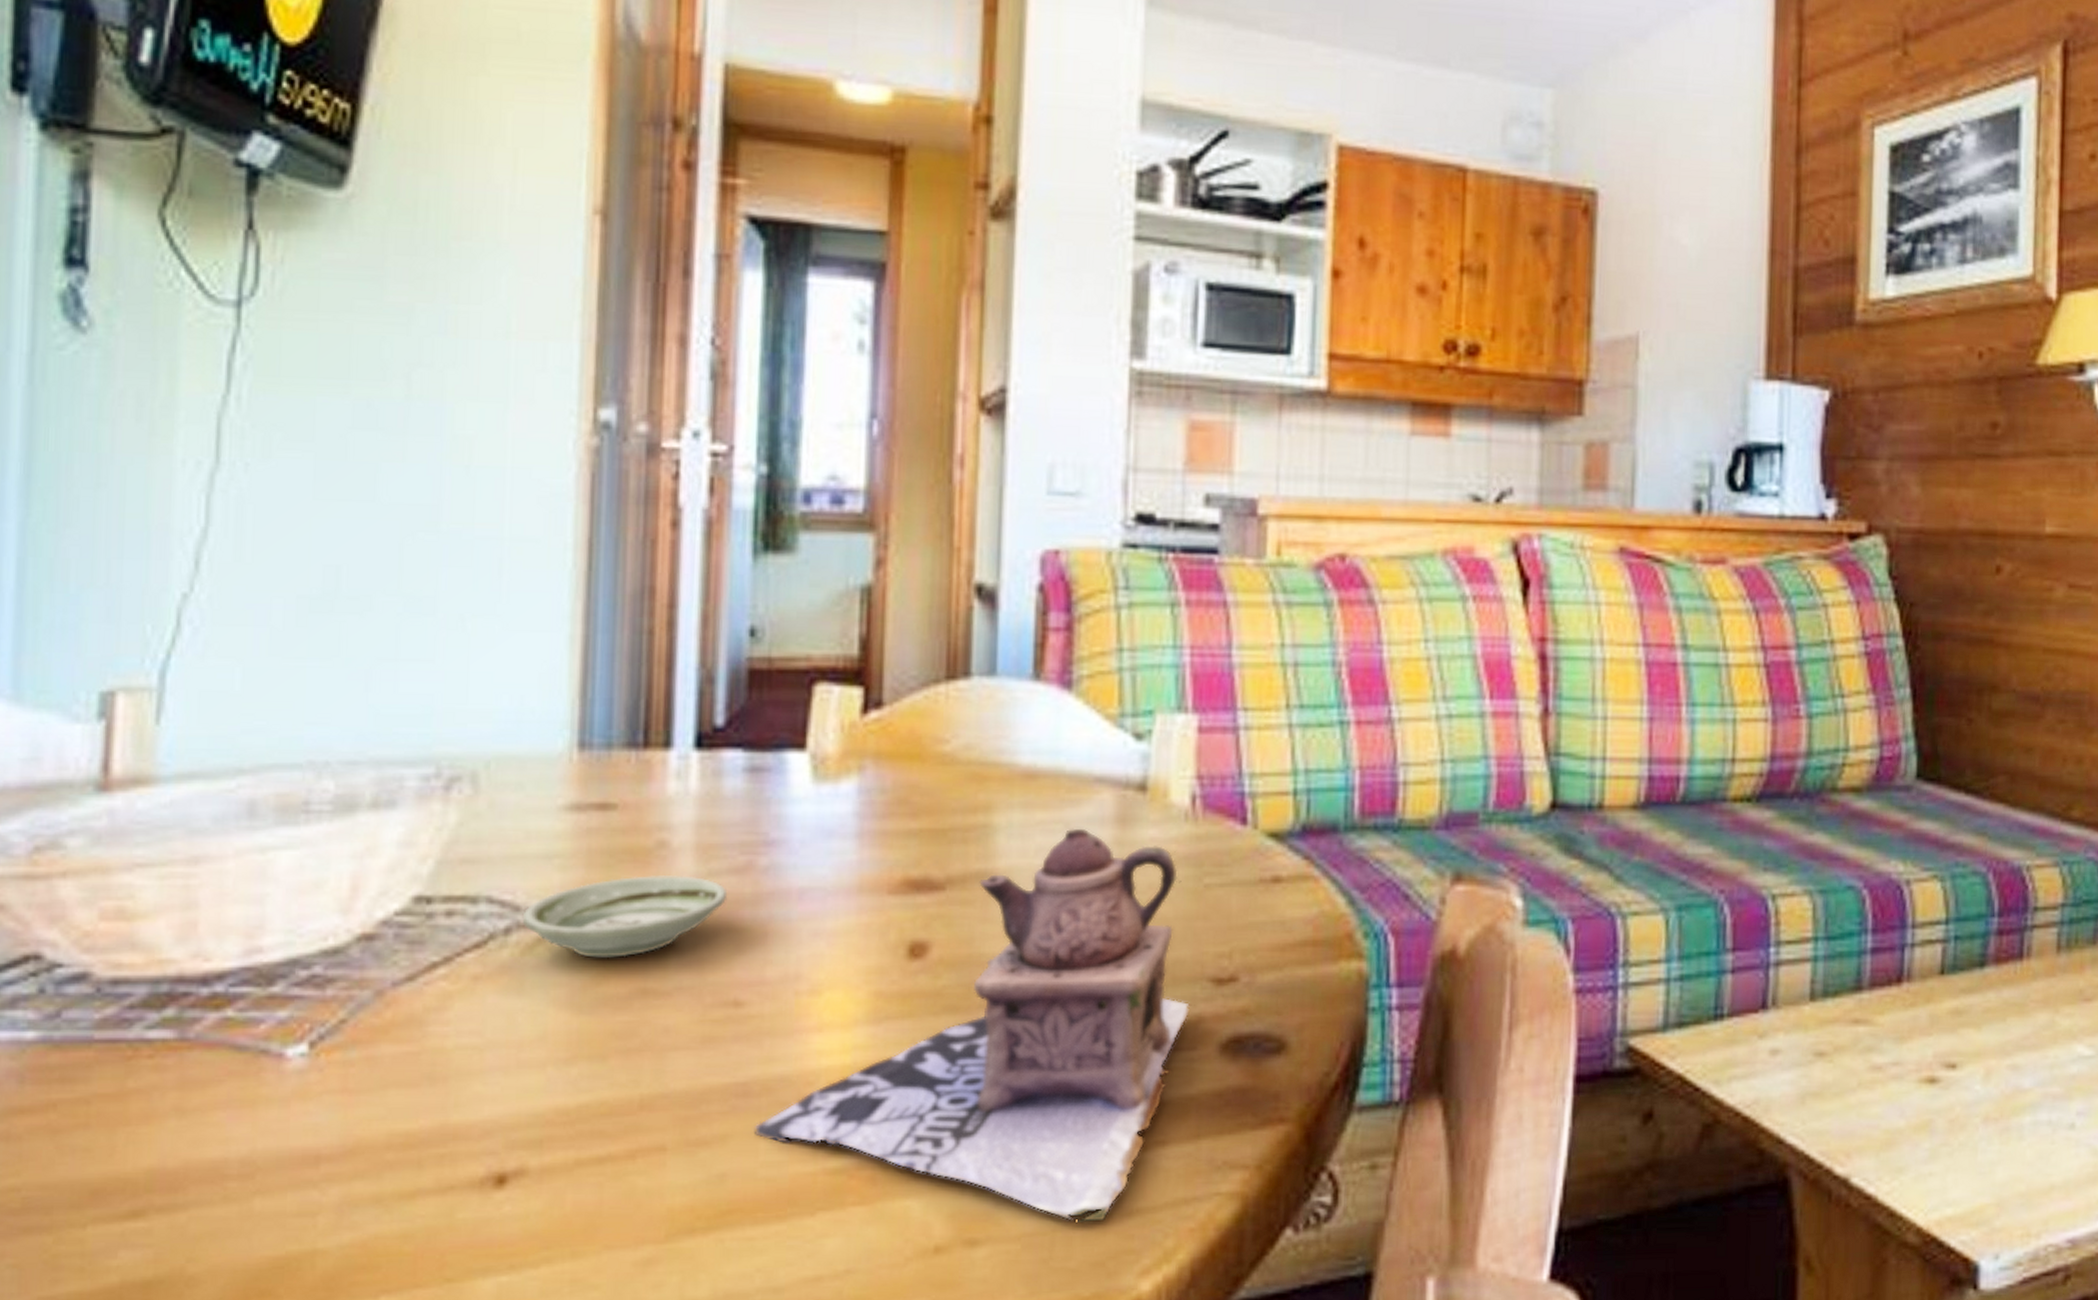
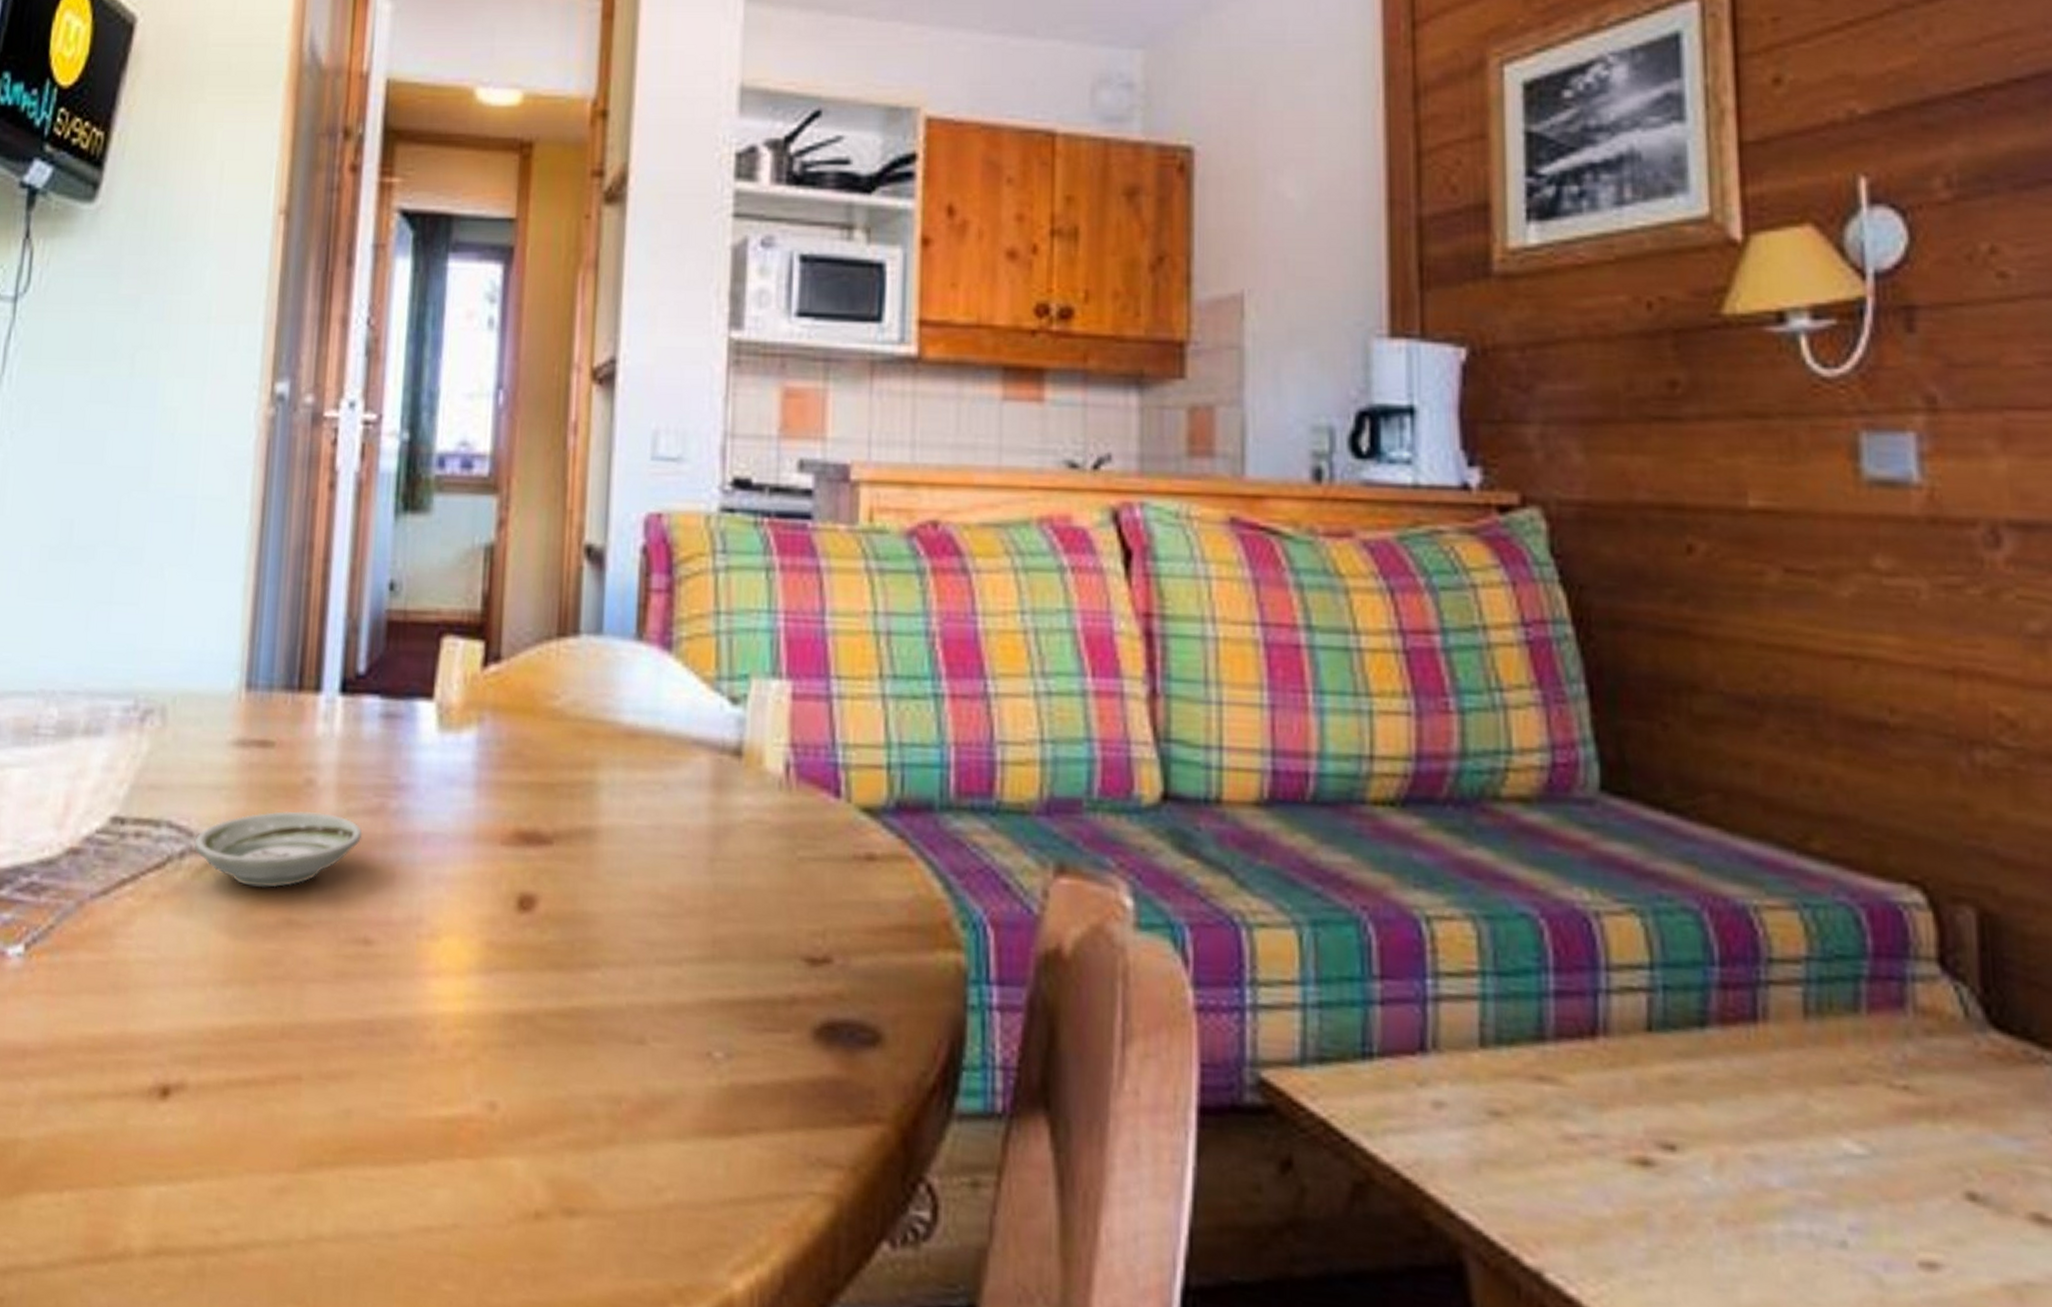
teapot: present [753,828,1195,1222] -> none [376,790,789,1207]

